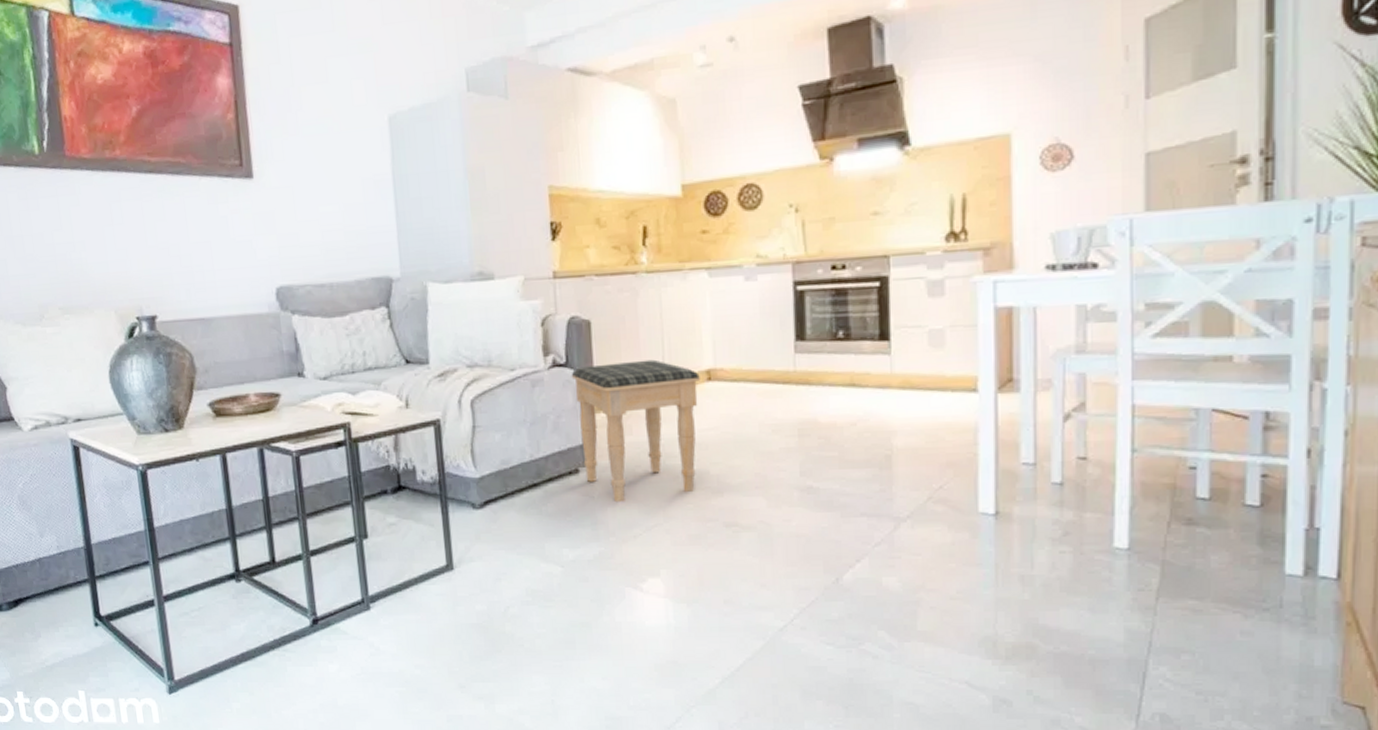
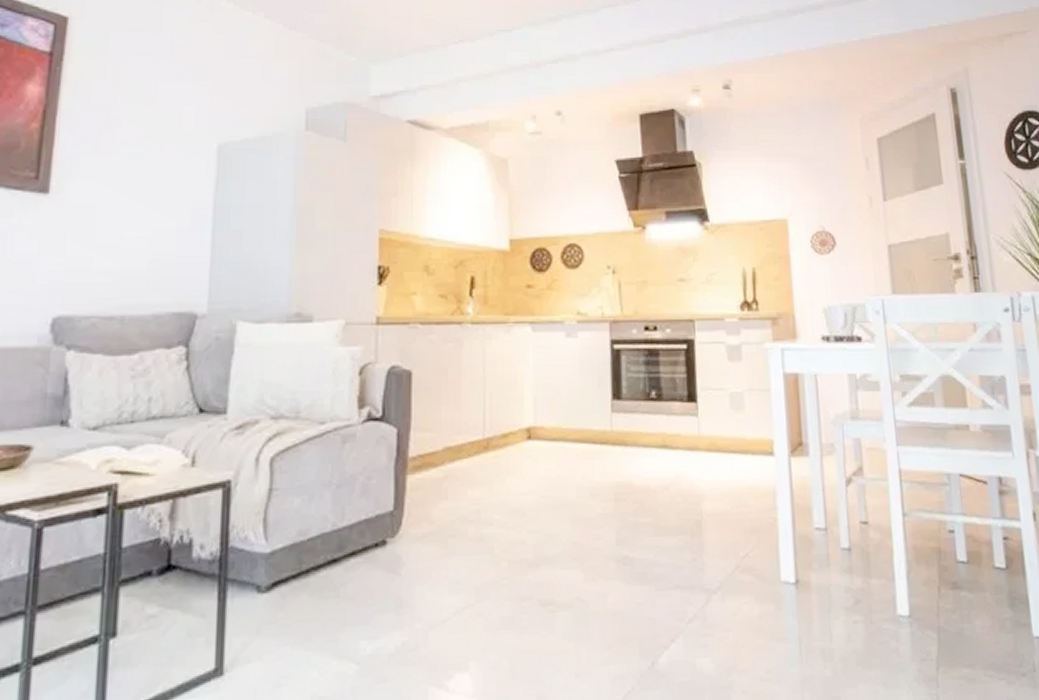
footstool: present [571,359,700,503] -> none [386,415,520,580]

